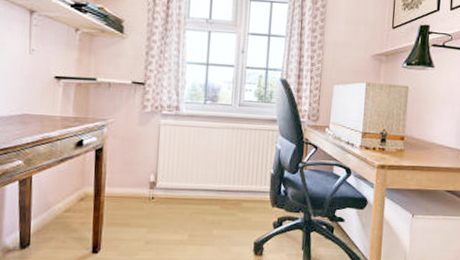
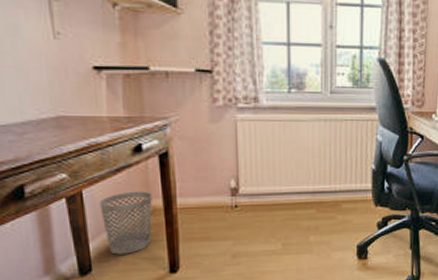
wastebasket: none [44,179,86,233] -> present [99,191,153,255]

